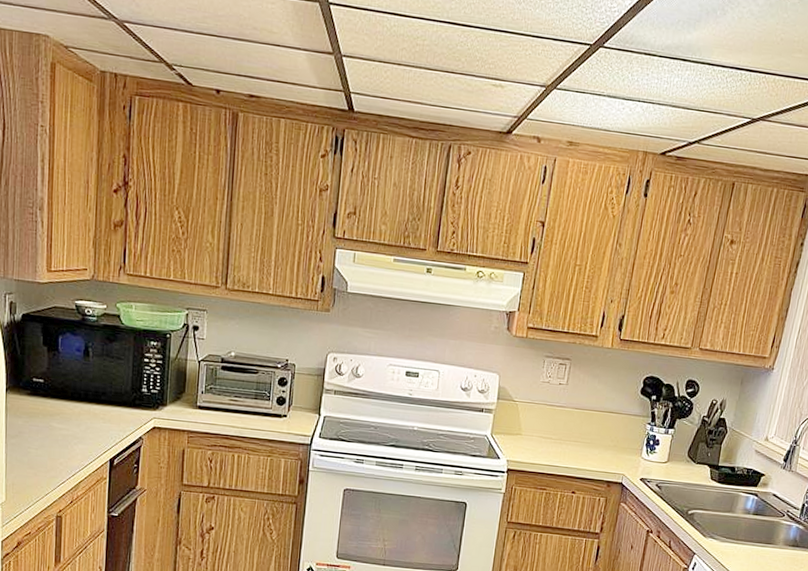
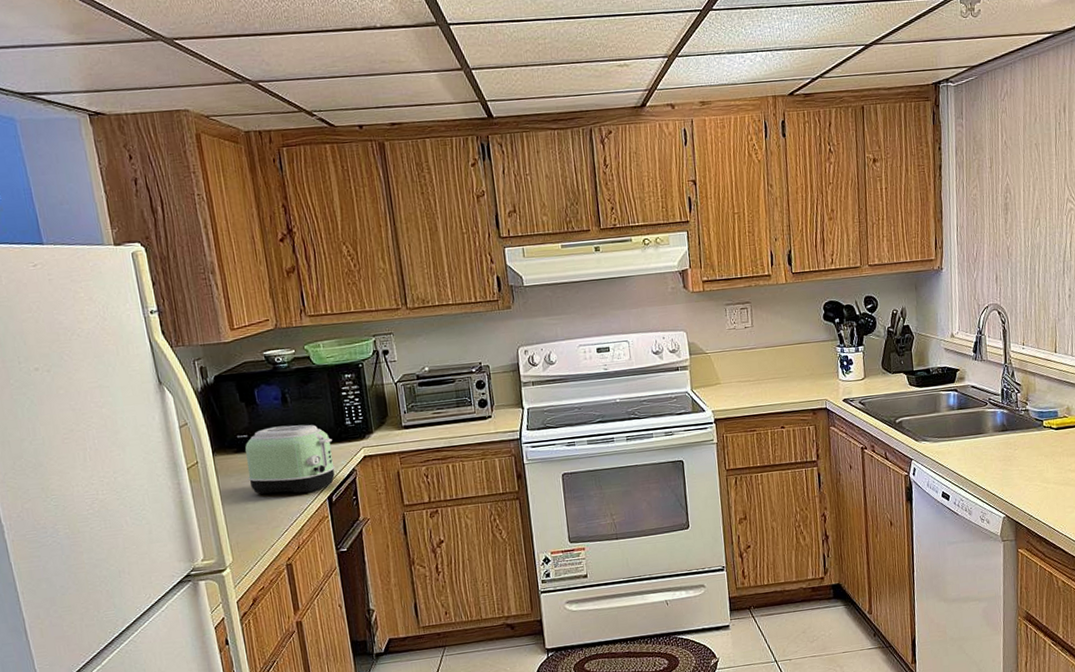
toaster: none [35,377,125,451] -> present [245,424,335,494]

